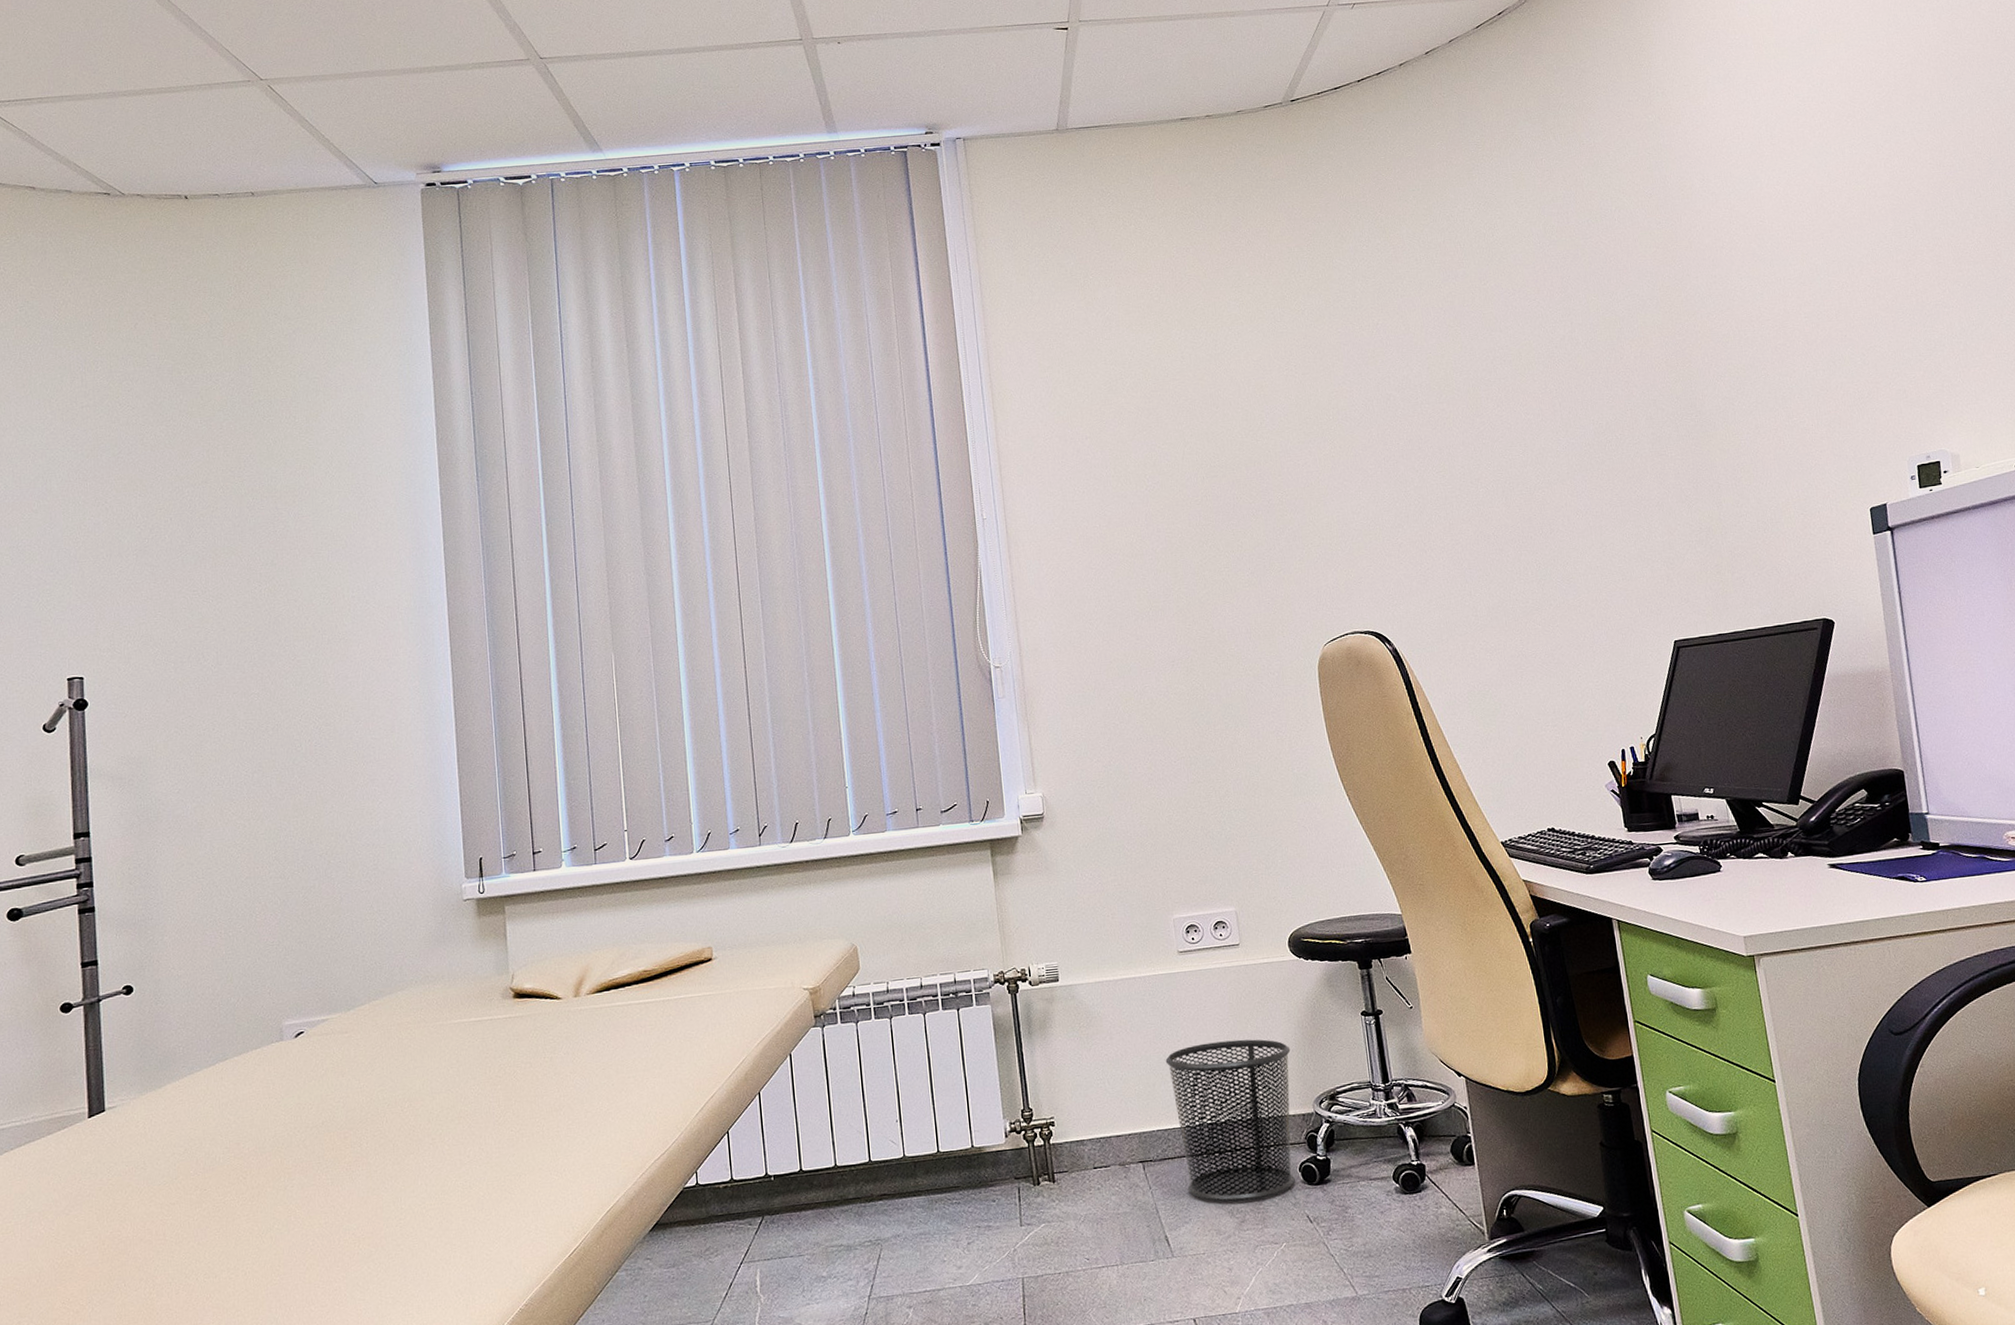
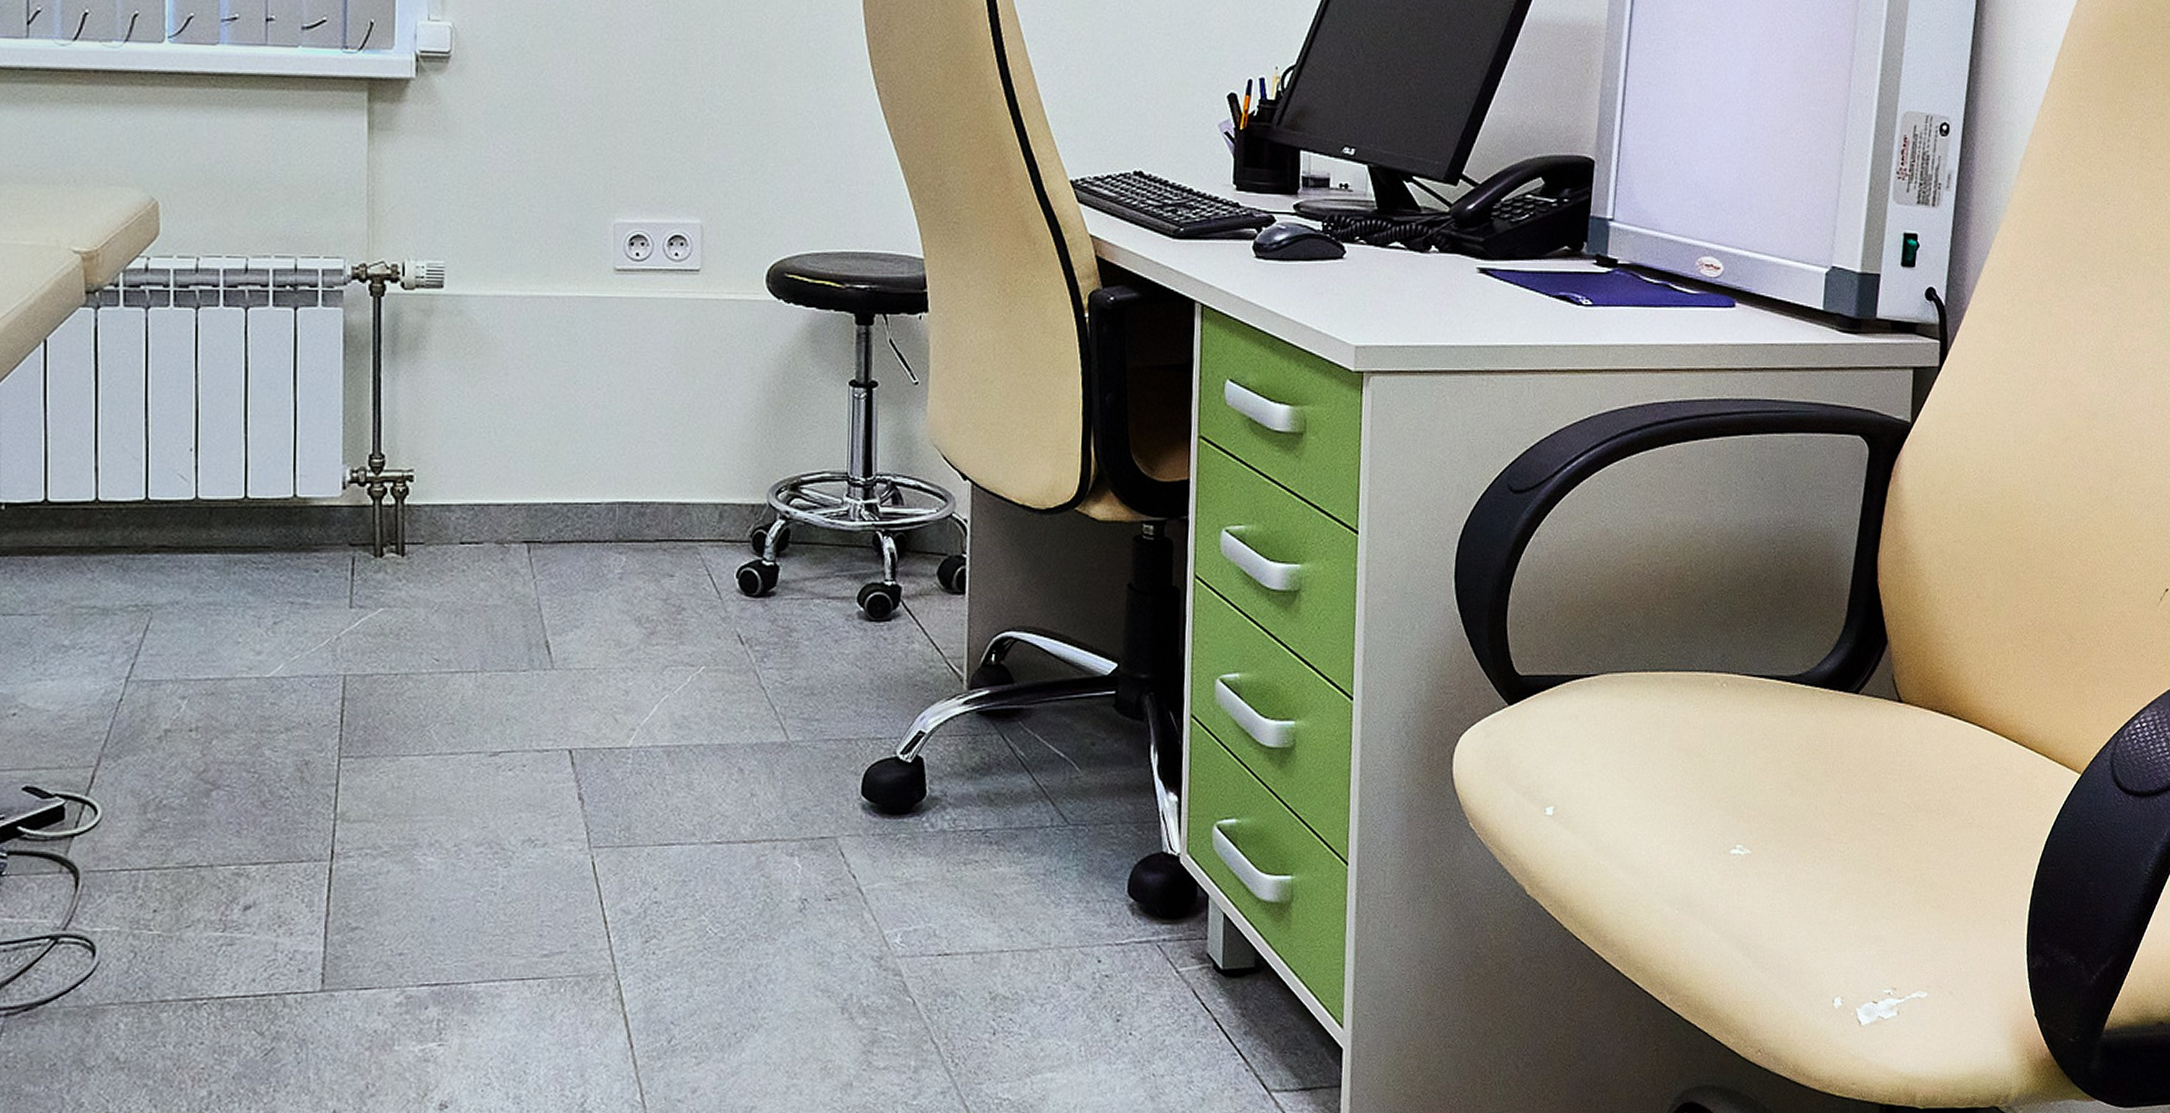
waste bin: present [1165,1039,1295,1202] -> none [577,396,749,607]

